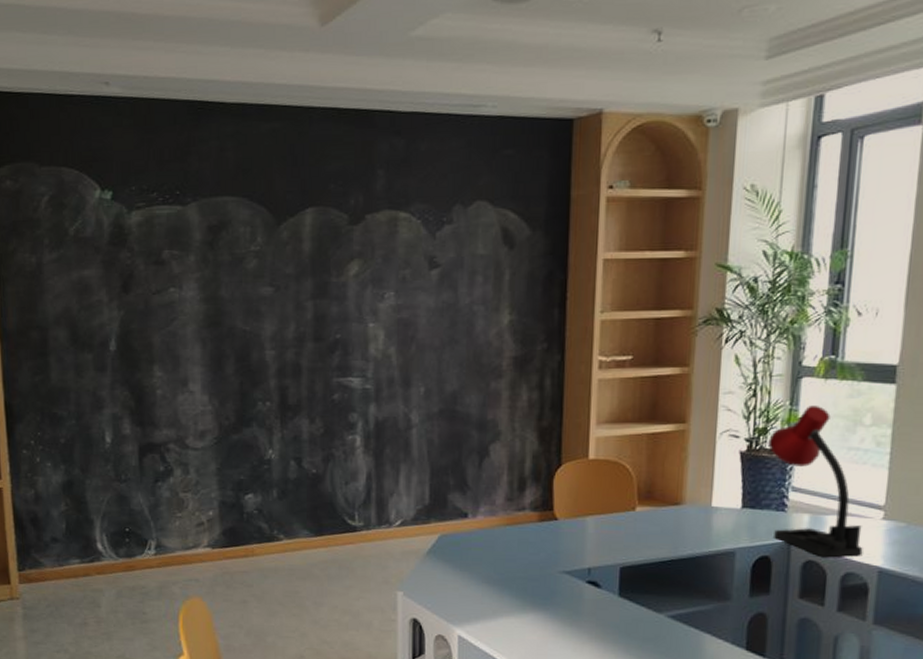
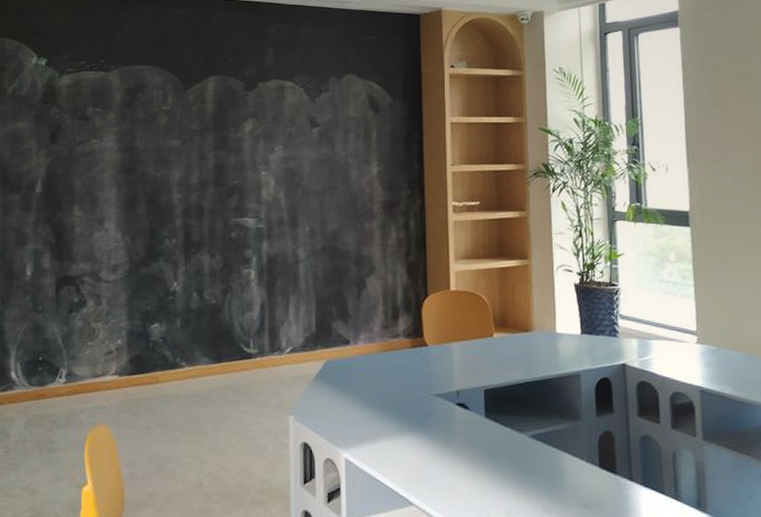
desk lamp: present [768,406,863,558] -> none [596,245,685,379]

